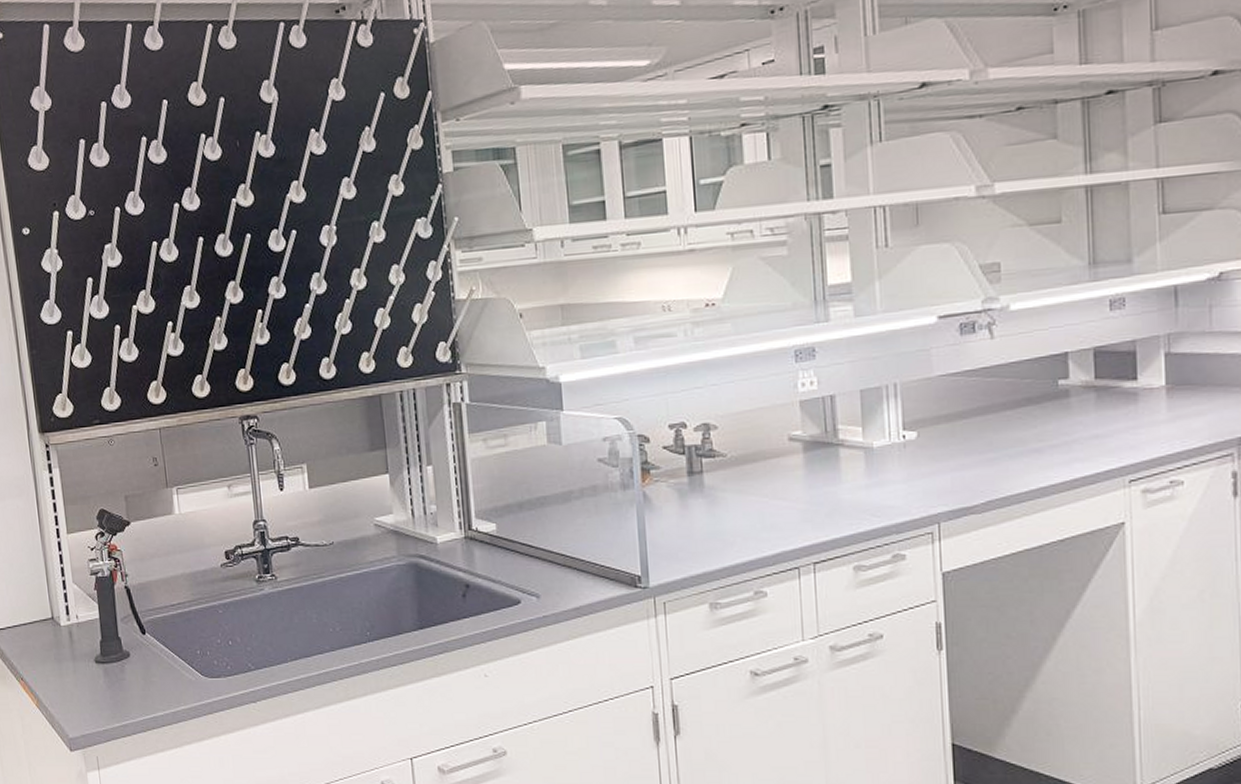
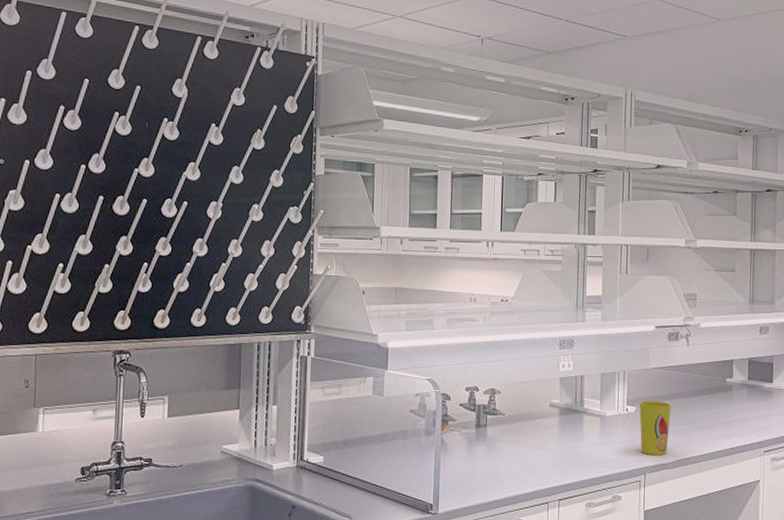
cup: none [923,421,973,496] -> present [639,401,671,455]

